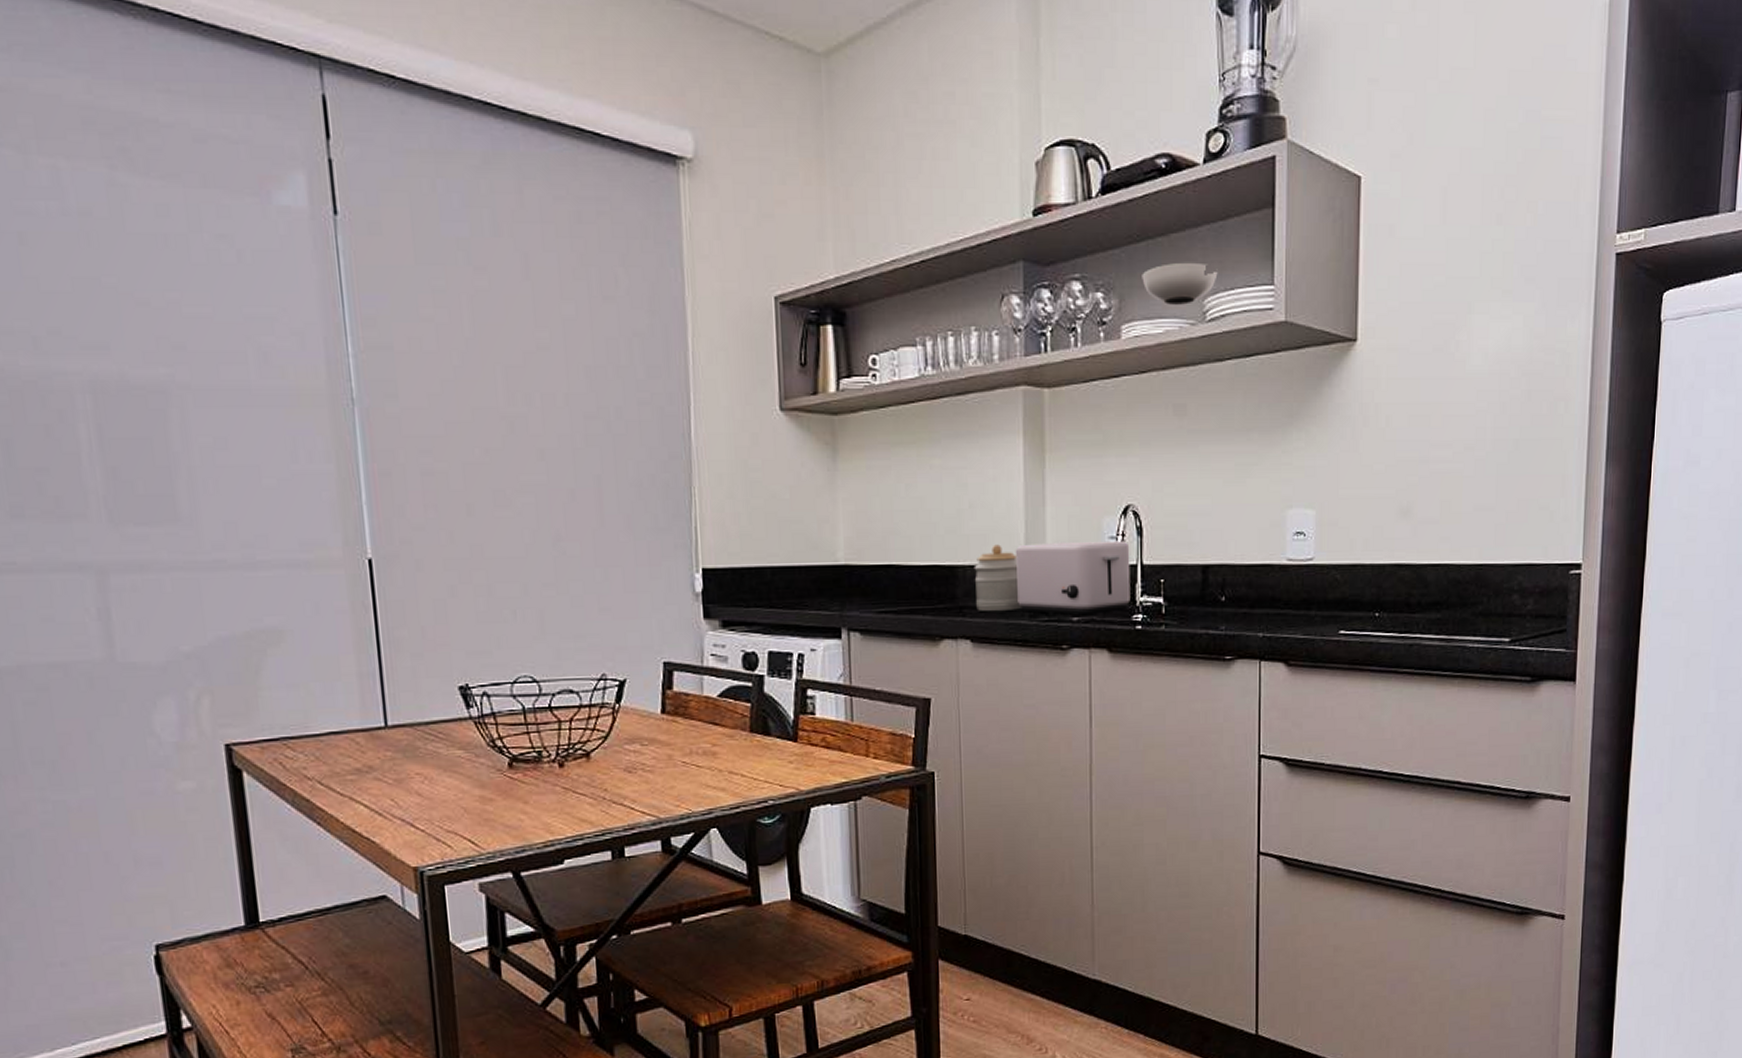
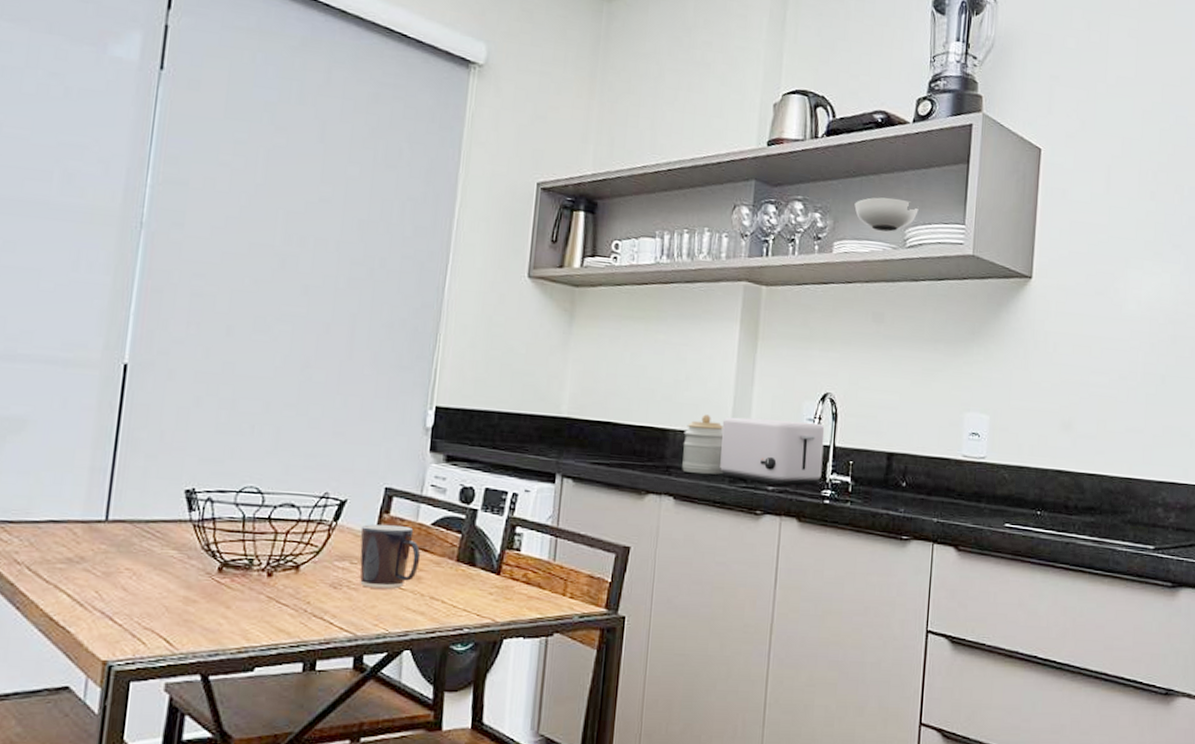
mug: none [645,700,713,769] -> present [360,524,421,589]

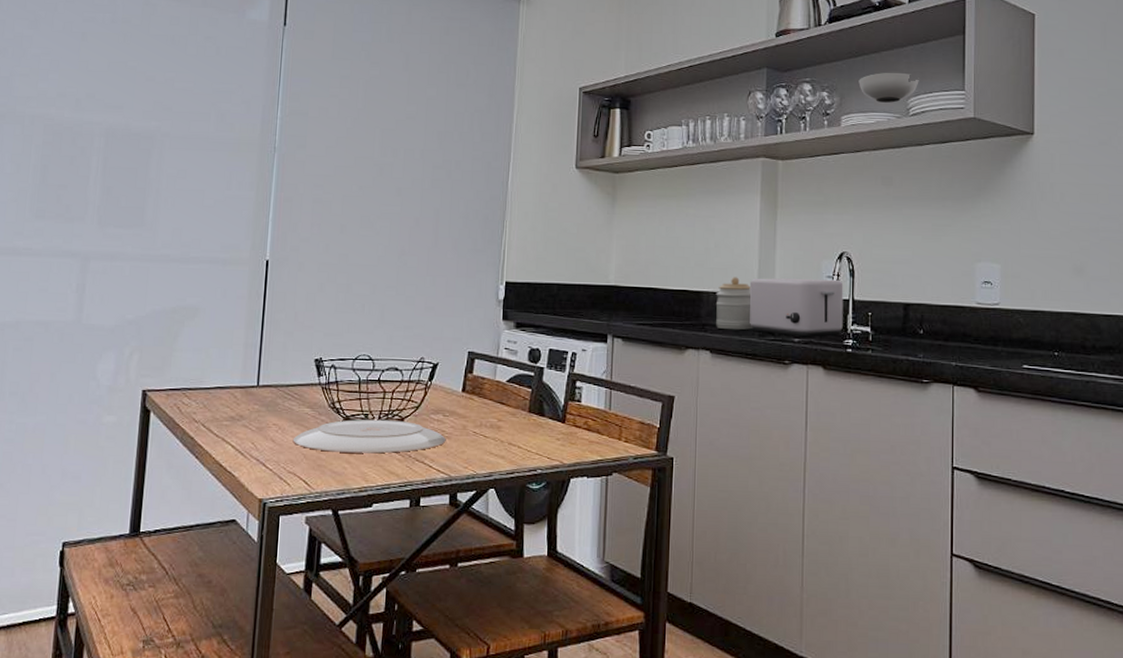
plate: none [151,565,353,607] -> present [292,419,446,454]
mug: present [360,524,421,589] -> none [450,382,499,437]

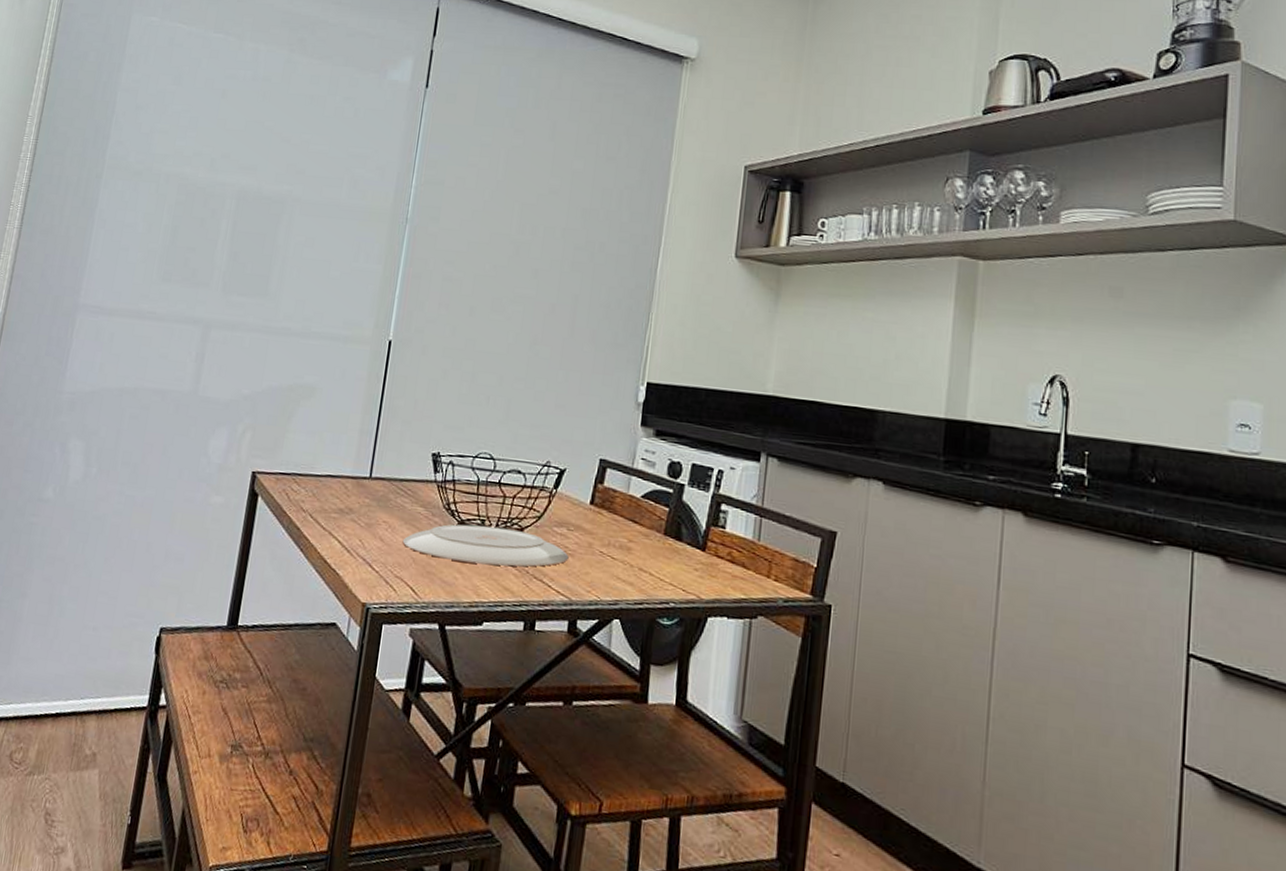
jar: present [715,277,753,330] -> none [892,395,938,461]
toaster: present [749,277,844,338] -> none [934,398,1054,477]
bowl: present [858,72,919,103] -> none [1084,161,1163,198]

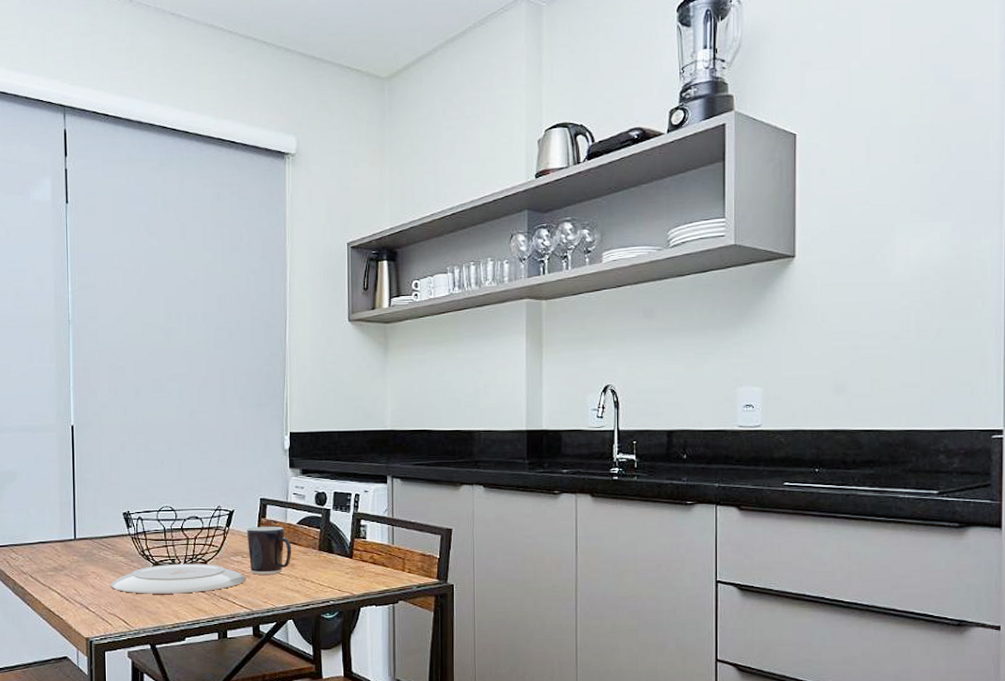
mug: none [575,493,631,558] -> present [246,526,292,575]

